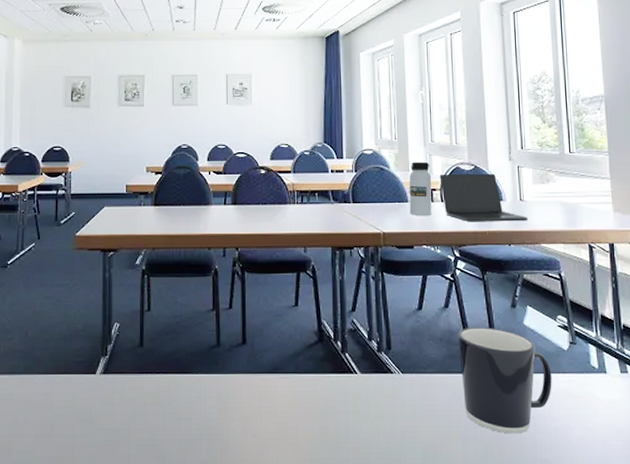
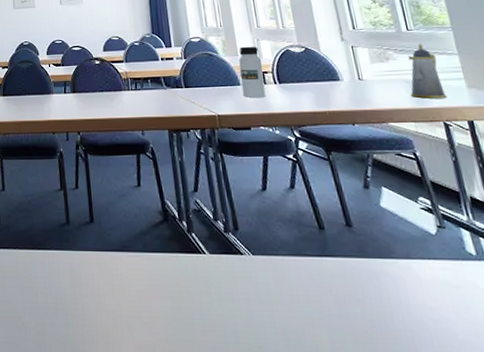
laptop: present [439,173,527,222] -> none [269,54,370,103]
mug: present [457,326,552,434] -> none [307,208,424,324]
coffee pot: none [564,166,595,221] -> present [408,43,447,99]

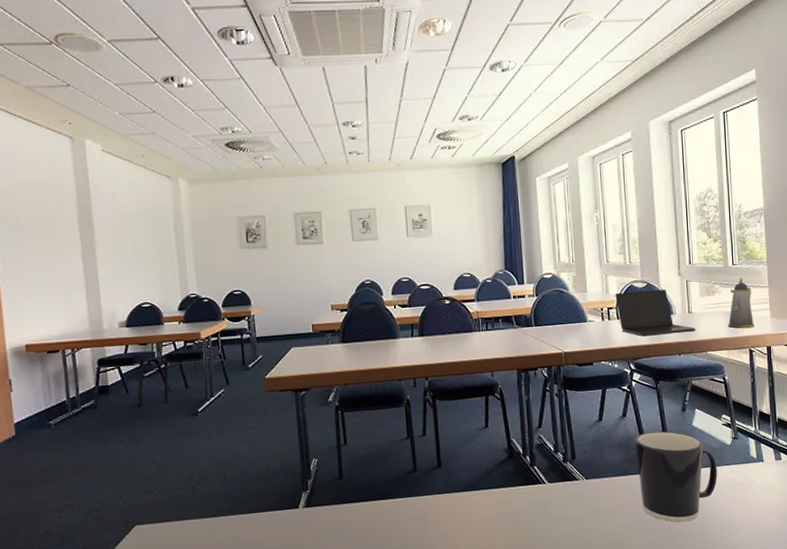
water bottle: present [238,46,266,99] -> none [587,282,609,334]
laptop: none [269,54,370,103] -> present [615,289,695,337]
mug: none [307,208,424,324] -> present [634,431,717,523]

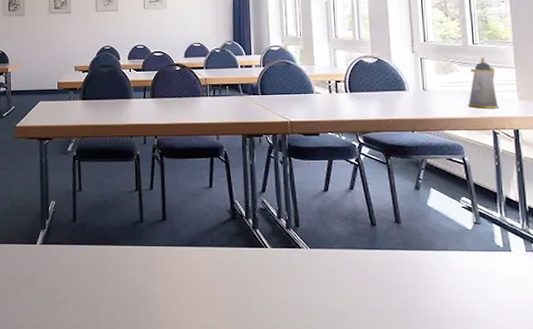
laptop: present [615,289,695,337] -> none [343,65,430,111]
mug: present [634,431,717,523] -> none [362,207,456,306]

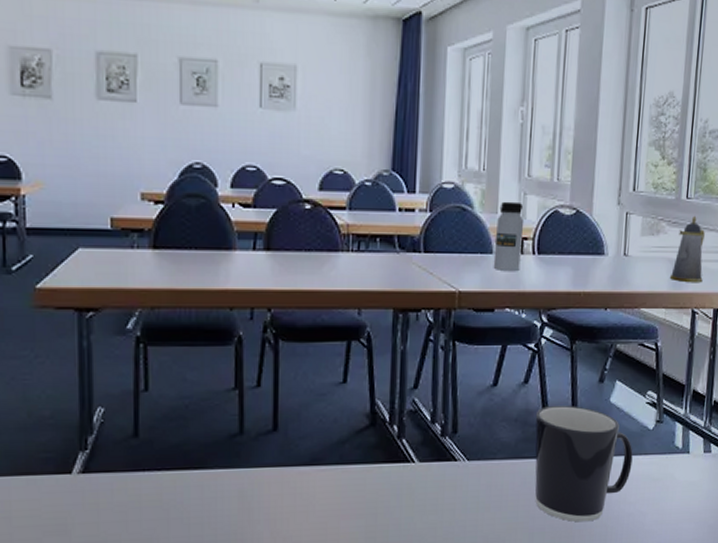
water bottle: none [314,55,337,106] -> present [493,201,524,272]
mug: none [362,207,456,306] -> present [534,405,633,522]

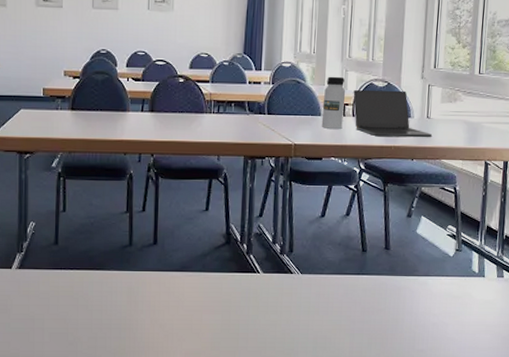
laptop: none [533,219,629,281] -> present [353,89,432,138]
mug: present [534,405,633,522] -> none [355,233,437,328]
coffee pot: present [669,215,705,282] -> none [465,87,495,140]

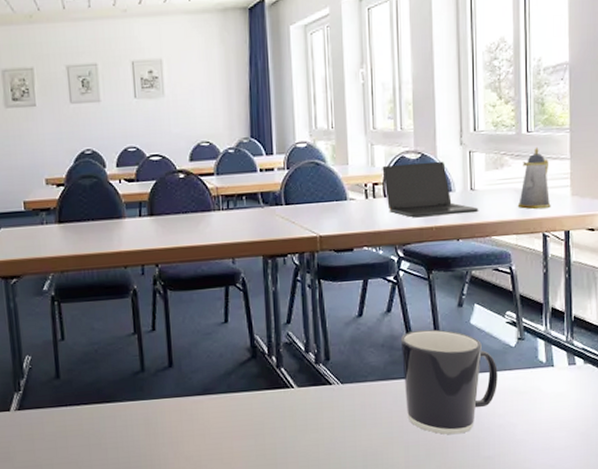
water bottle: present [321,76,346,130] -> none [348,152,374,215]
mug: none [355,233,437,328] -> present [400,329,498,435]
coffee pot: none [465,87,495,140] -> present [517,146,551,209]

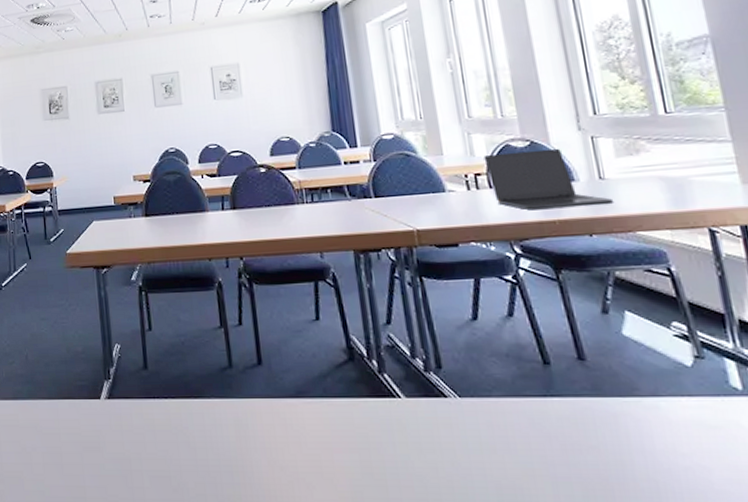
mug: present [400,329,498,435] -> none [529,338,674,474]
coffee pot: present [517,146,551,209] -> none [665,128,715,200]

